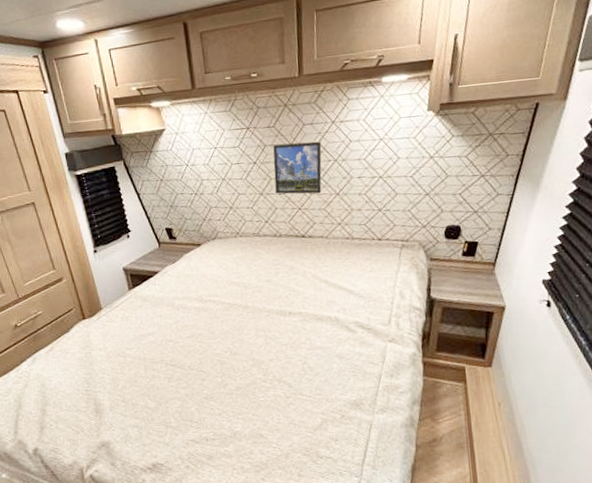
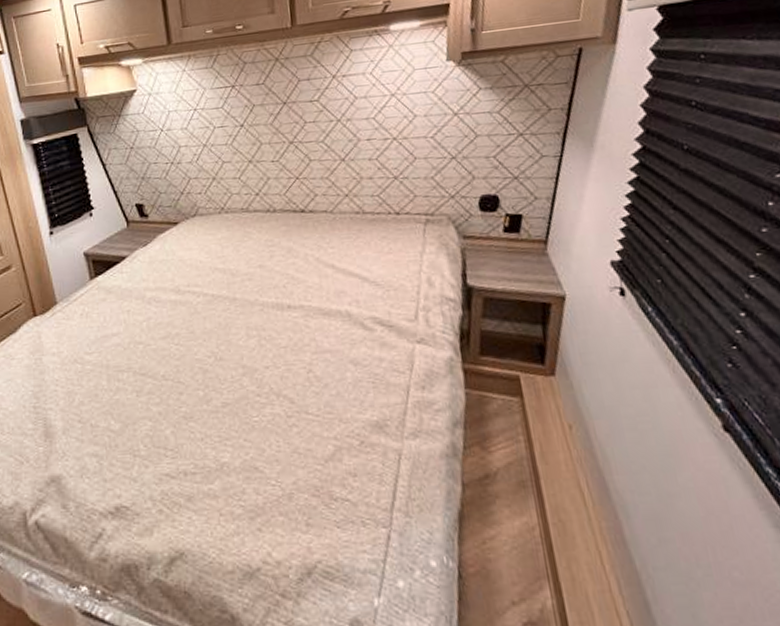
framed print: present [273,141,322,194] -> none [263,99,323,162]

